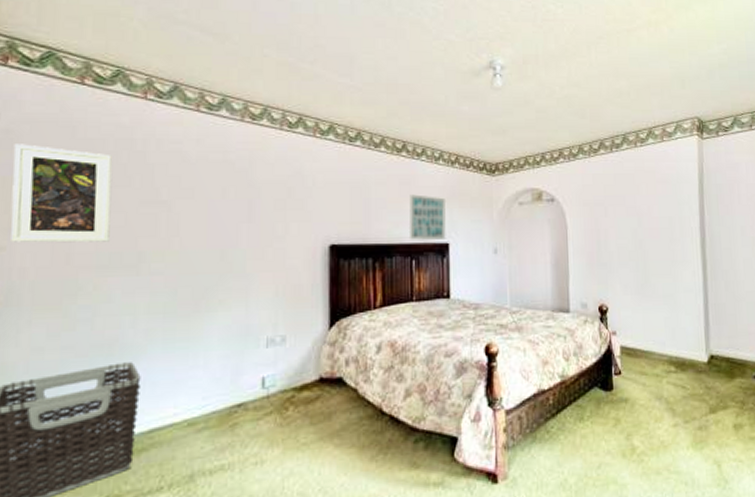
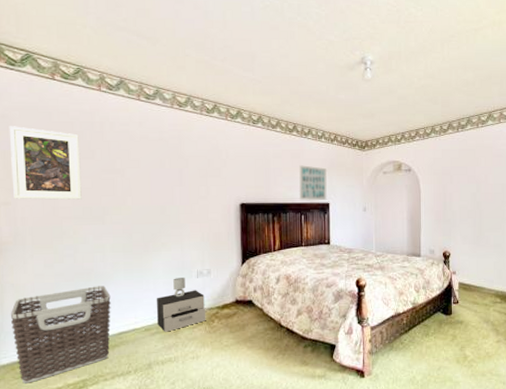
nightstand: none [206,348,277,427] -> present [156,278,206,332]

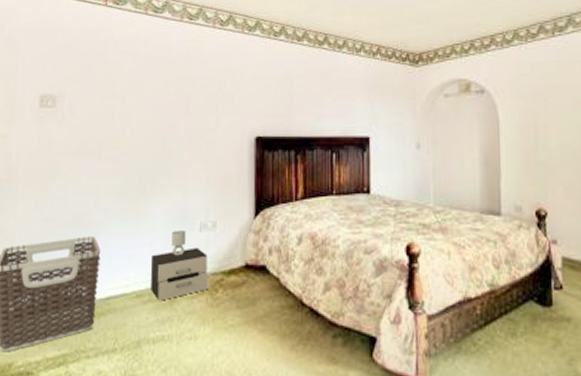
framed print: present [9,126,82,200] -> none [11,49,81,132]
wall art: present [298,165,328,200] -> none [329,87,368,133]

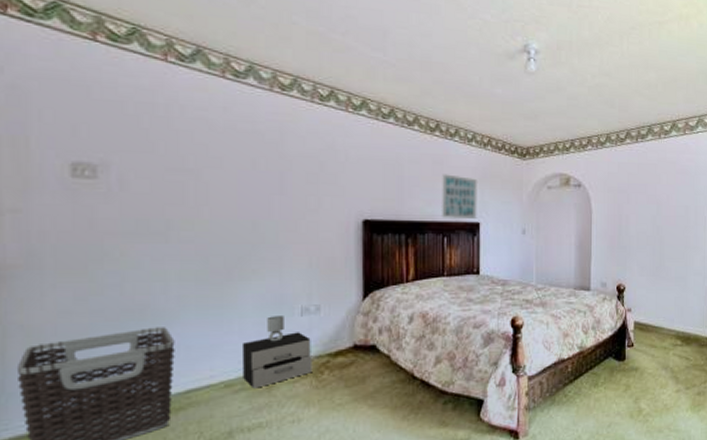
wall art: none [329,87,368,133] -> present [441,174,478,219]

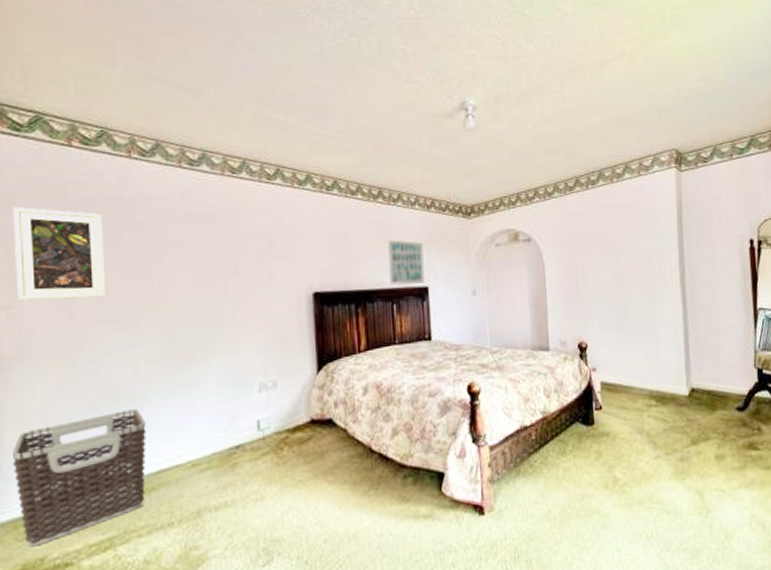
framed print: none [21,101,135,208] -> present [12,207,107,301]
nightstand: present [241,316,313,389] -> none [205,393,273,467]

